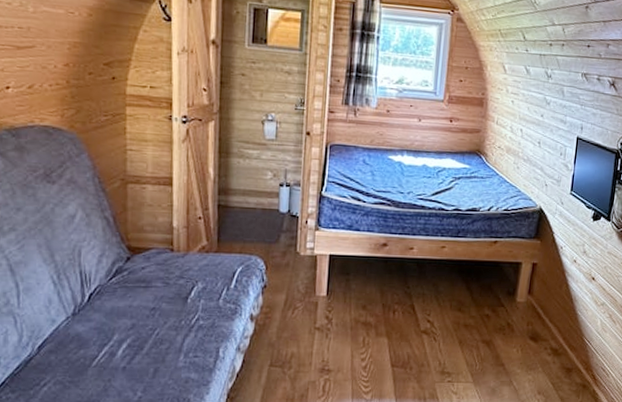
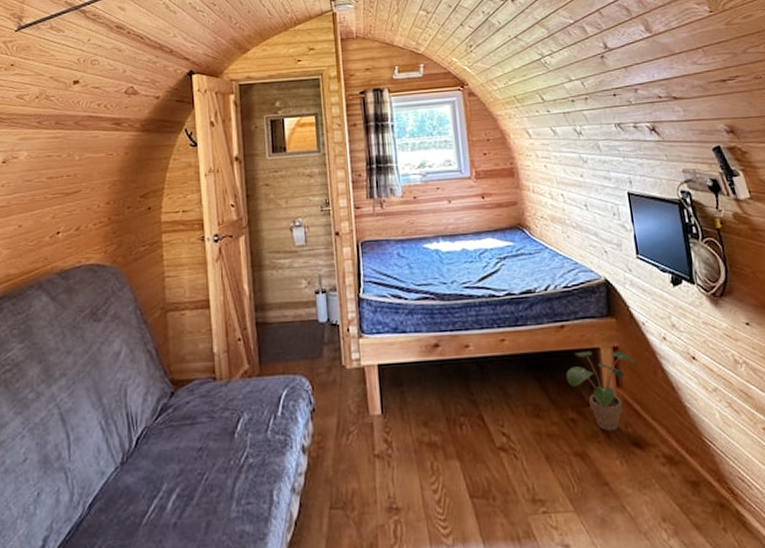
potted plant: none [489,264,549,327] -> present [566,350,639,432]

